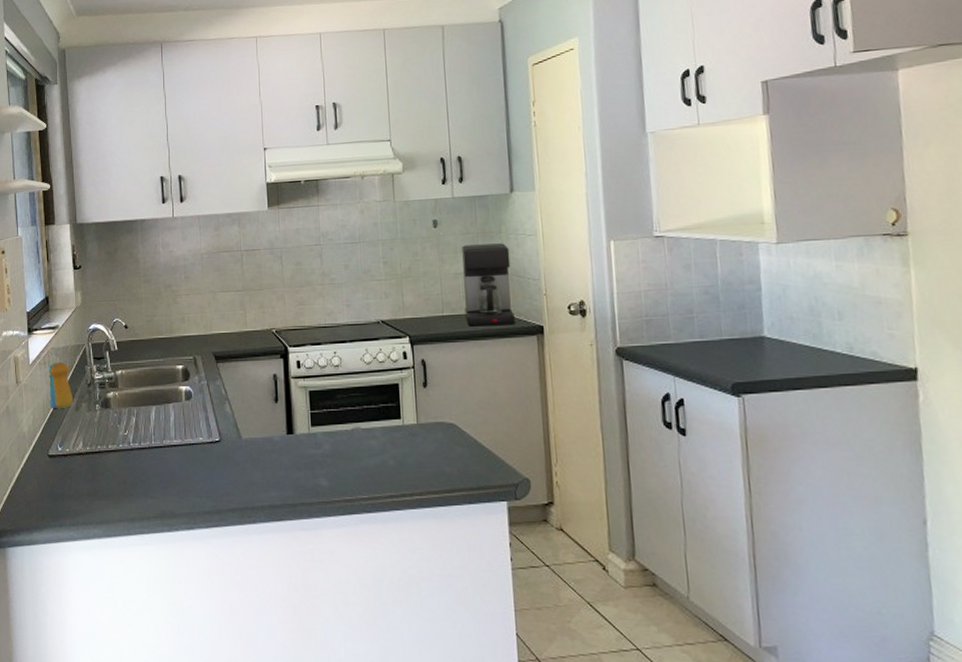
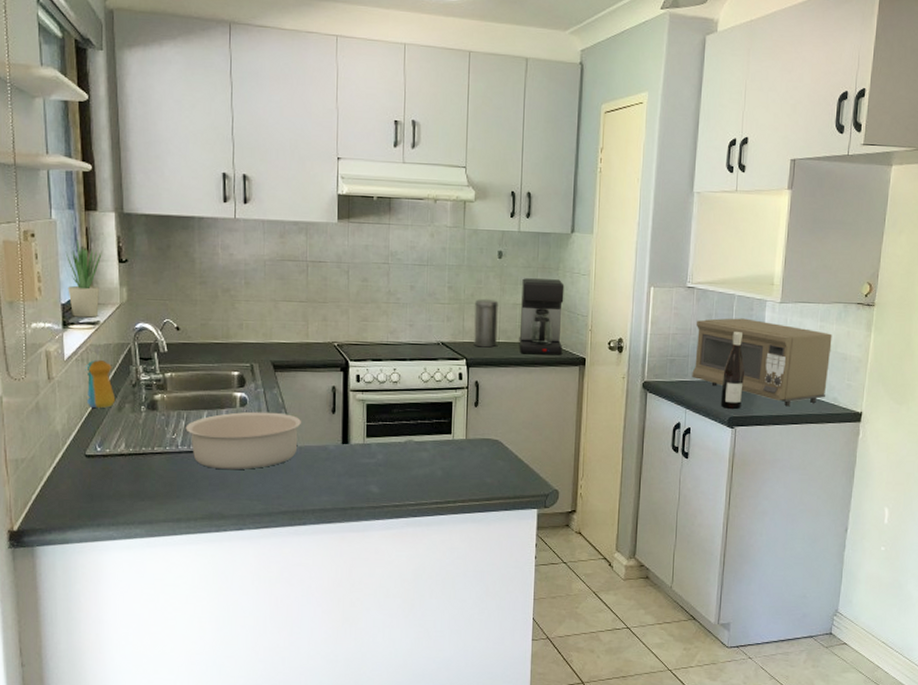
potted plant: none [29,252,60,323] -> present [65,240,102,318]
bowl: none [136,404,245,466] -> present [185,411,301,470]
canister: none [413,271,441,323] -> present [474,299,498,348]
microwave: none [672,265,860,367] -> present [692,318,832,407]
bottle: none [715,282,746,373] -> present [720,332,745,409]

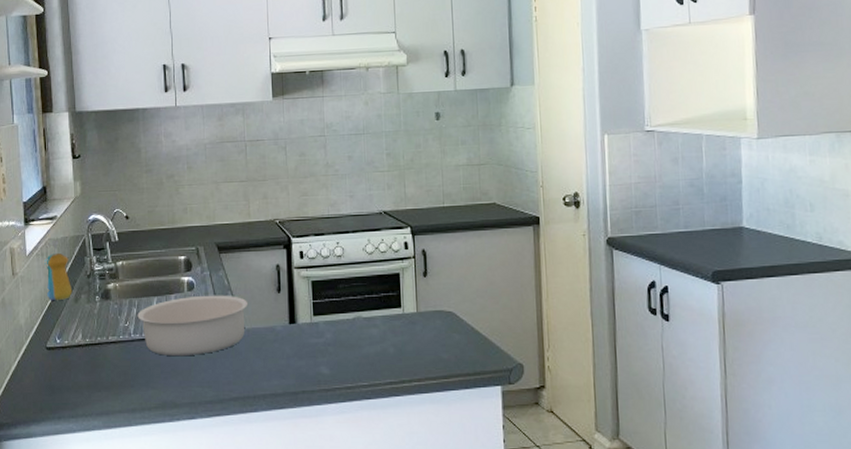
potted plant: present [65,240,102,318] -> none [26,141,58,214]
canister: present [474,299,498,348] -> none [415,163,442,214]
coffee maker: present [519,278,565,356] -> none [463,136,513,217]
microwave: present [692,318,832,407] -> none [661,159,828,255]
bottle: present [720,332,745,409] -> none [699,175,726,262]

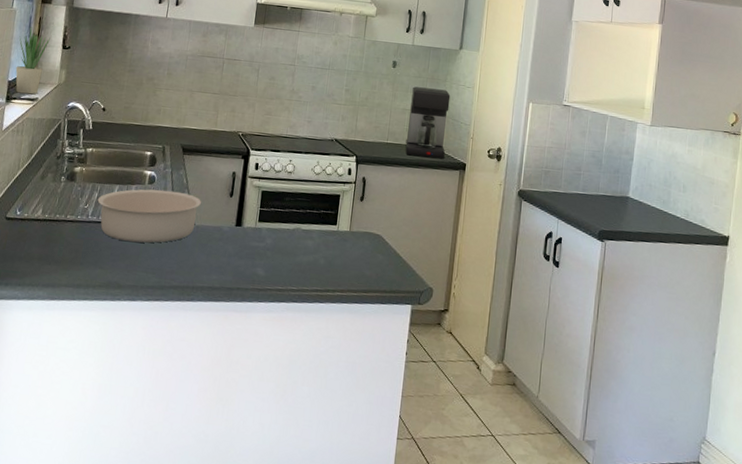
potted plant: none [26,141,58,214] -> present [15,27,50,95]
soap dispenser: present [45,240,73,300] -> none [15,119,43,176]
coffee maker: none [463,136,513,217] -> present [405,86,451,159]

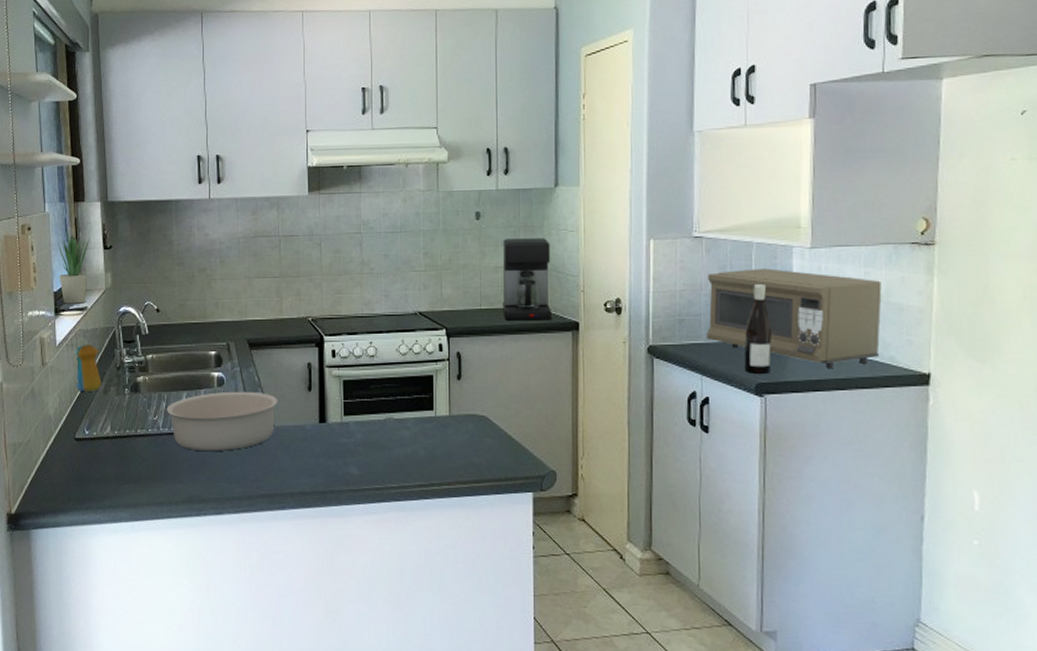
soap dispenser: none [15,119,43,176] -> present [74,331,102,391]
microwave: none [565,136,700,225] -> present [706,268,882,369]
bottle: none [591,150,615,223] -> present [744,284,772,374]

